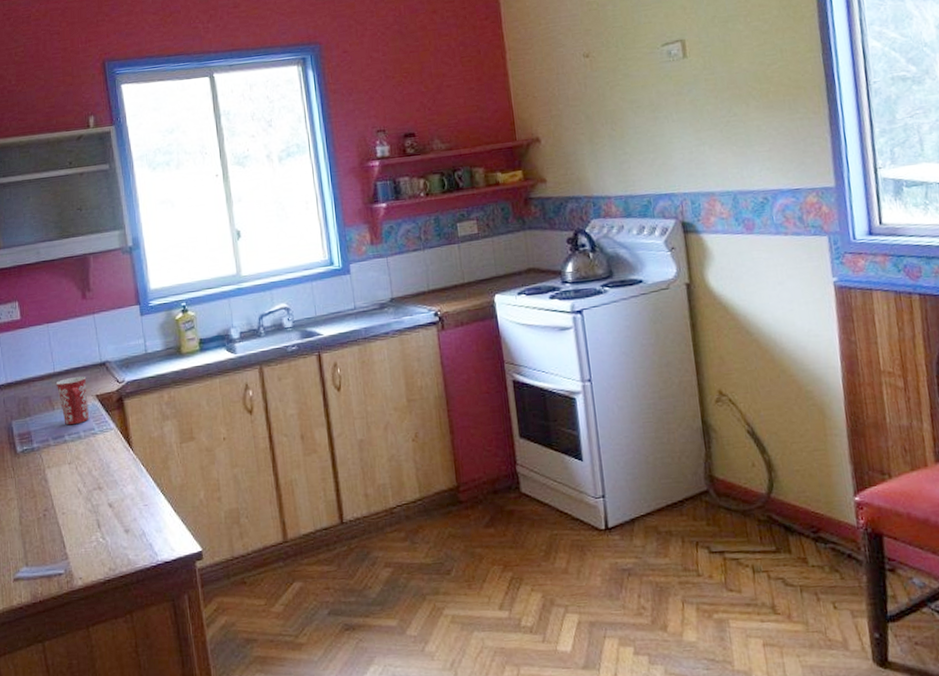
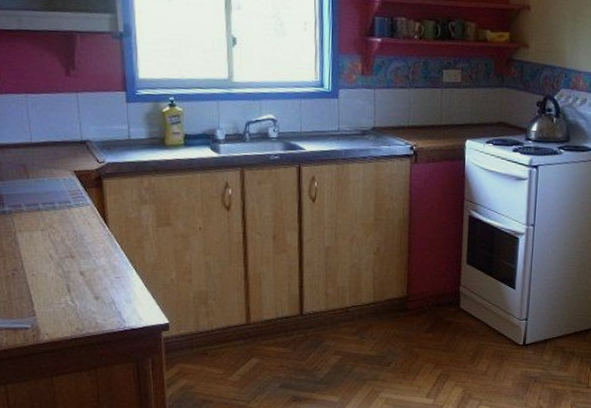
mug: present [55,376,89,425] -> none [32,149,65,195]

